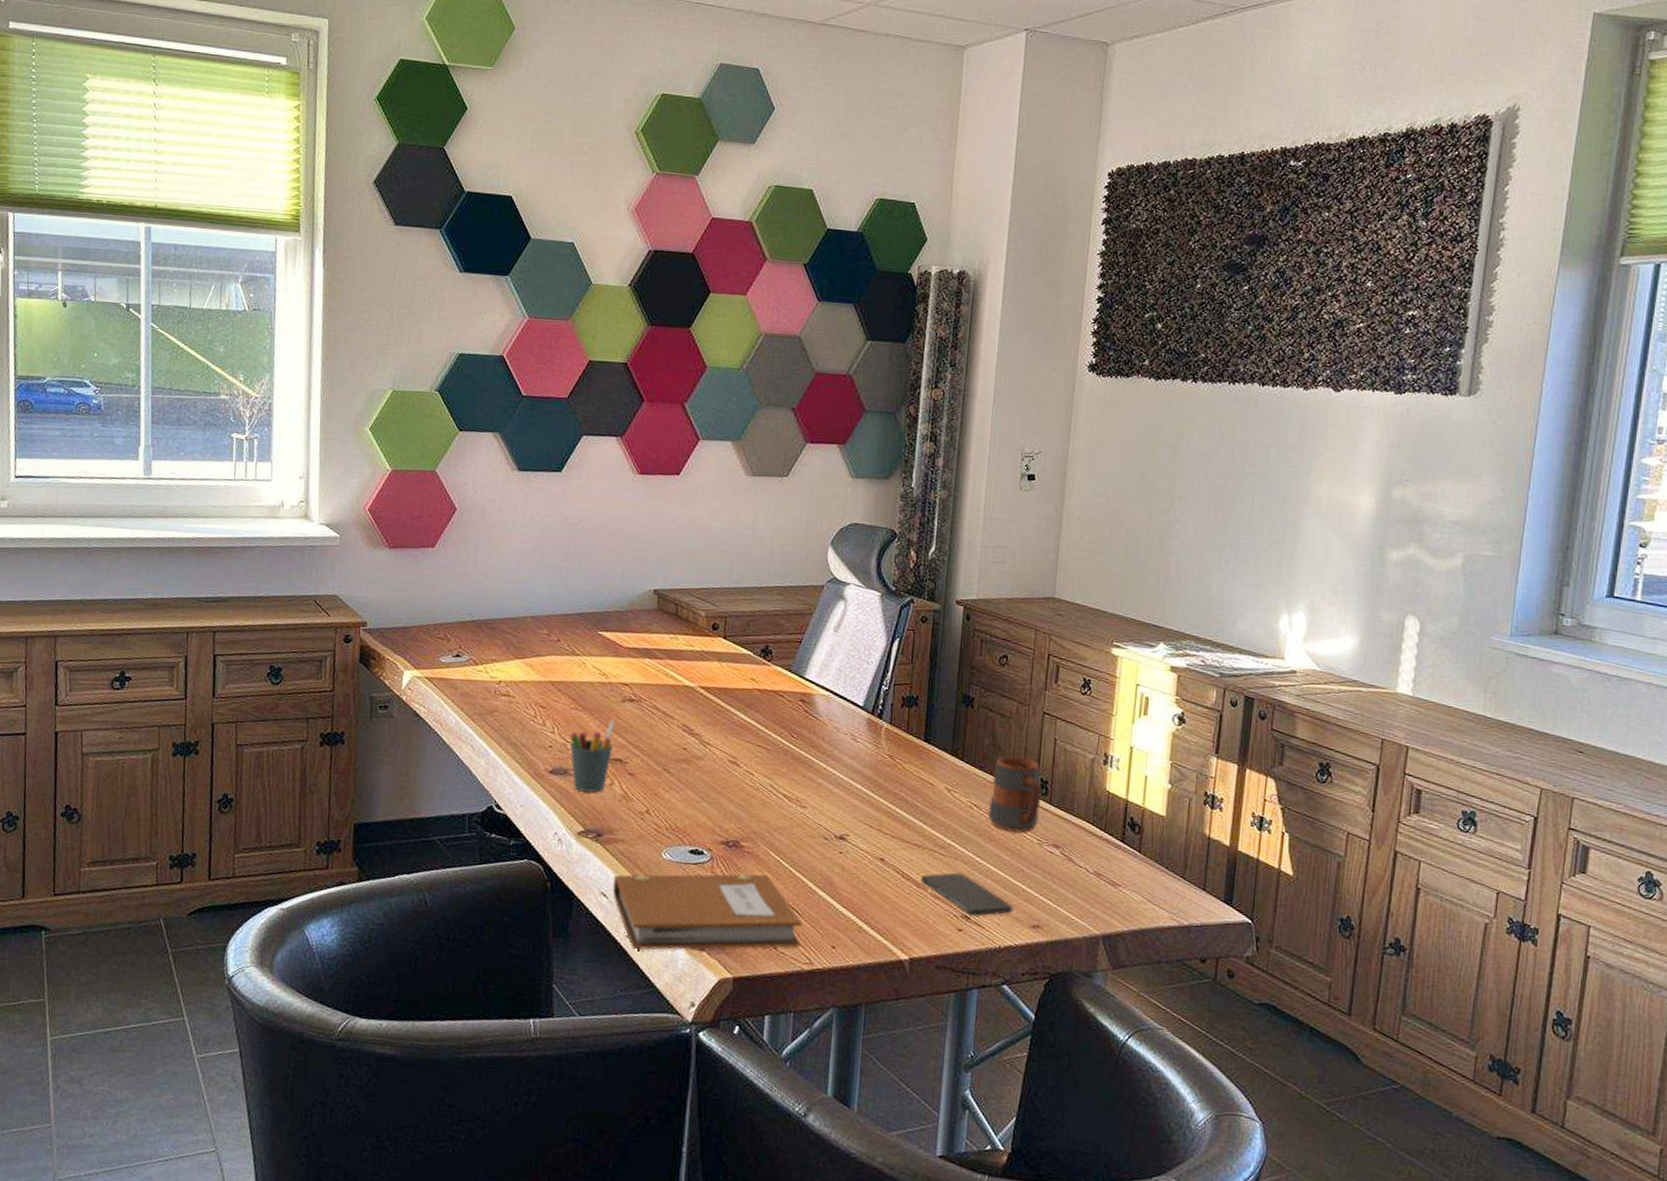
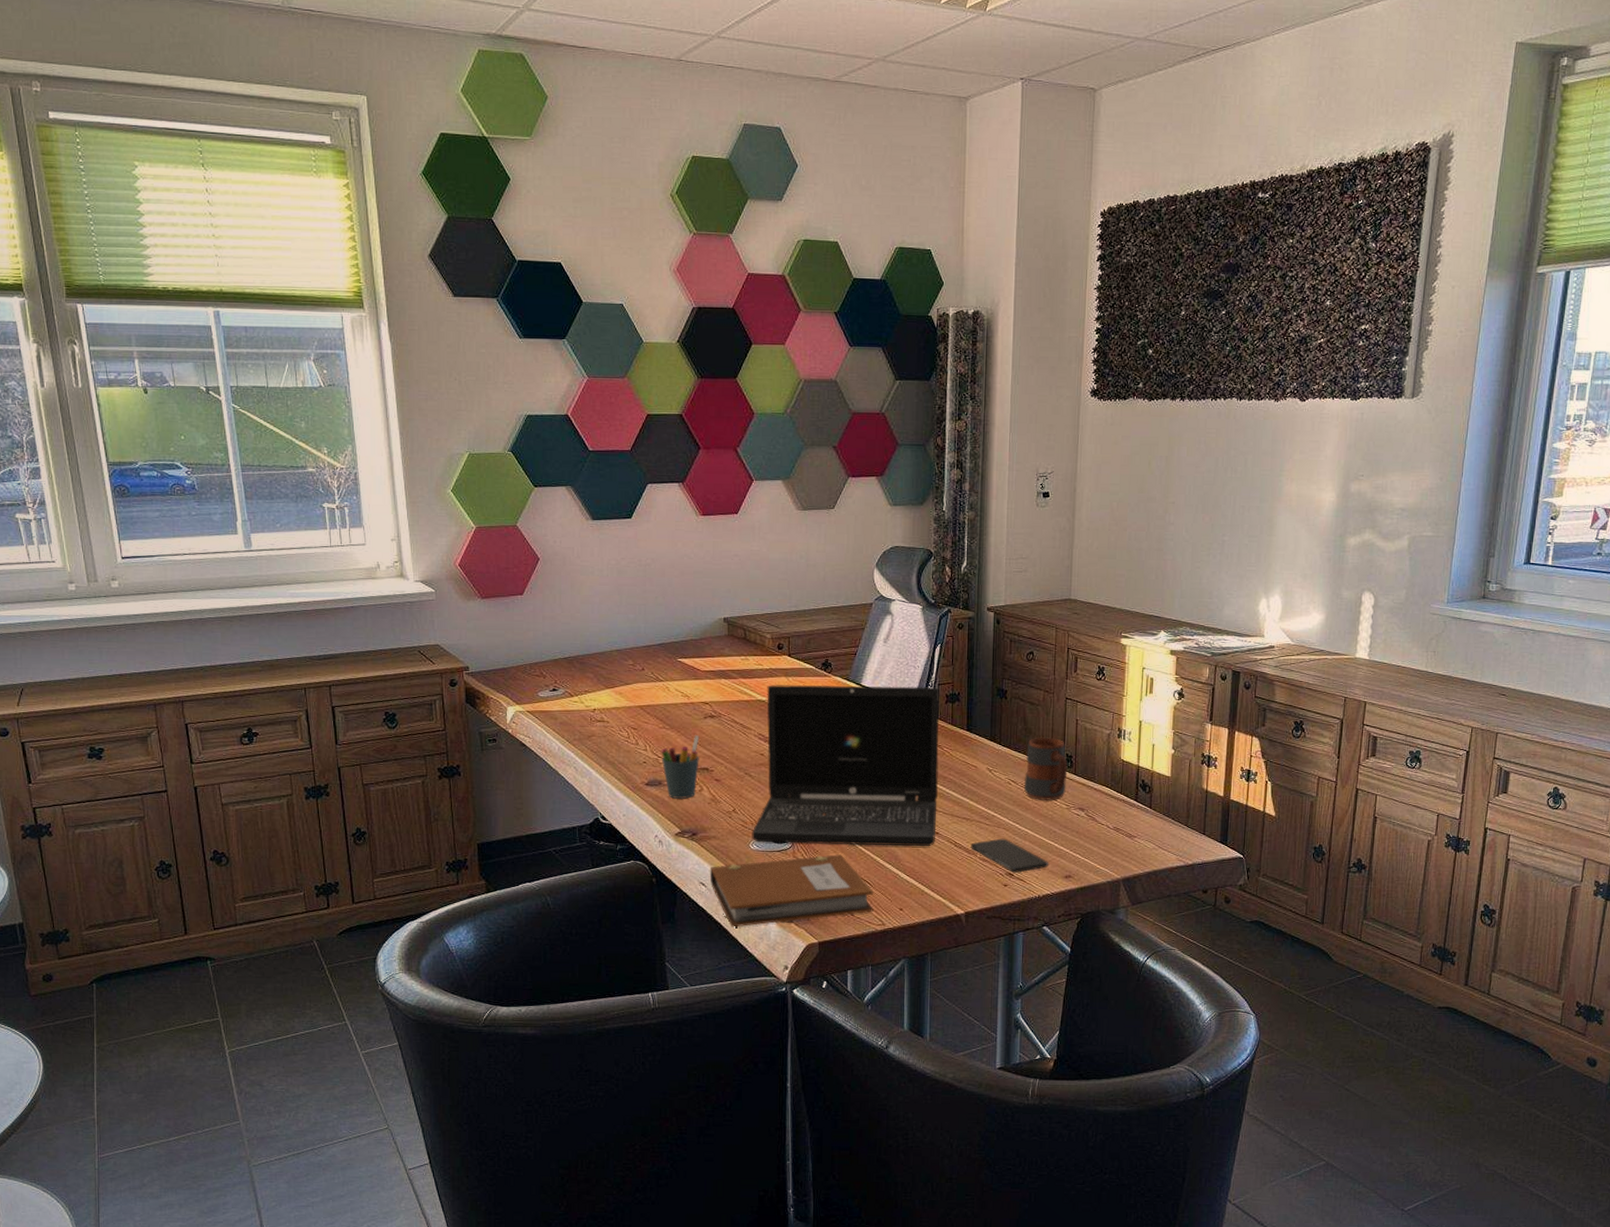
laptop: none [665,669,895,874] -> present [752,684,940,846]

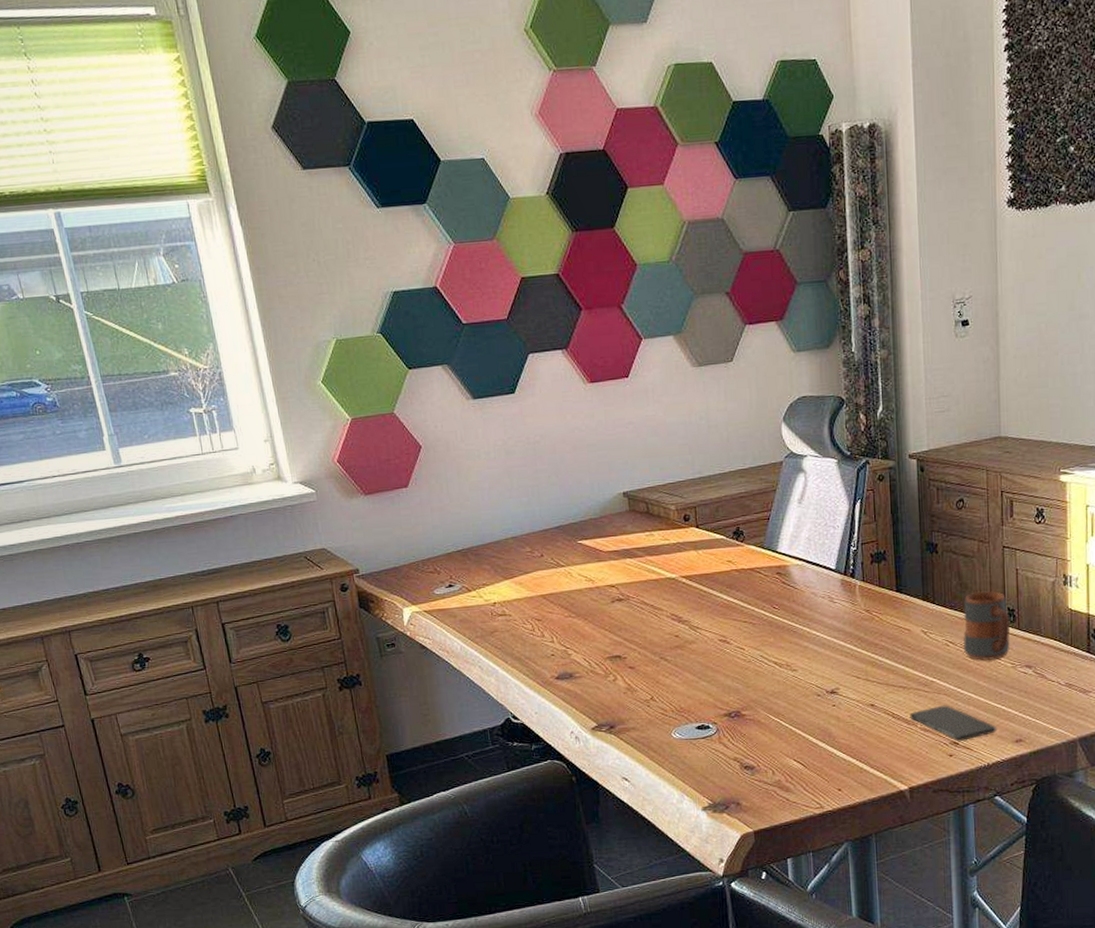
pen holder: present [661,735,700,800] -> none [569,621,611,692]
notebook: present [709,854,874,927] -> none [631,736,810,823]
laptop: present [752,684,940,846] -> none [673,547,871,731]

